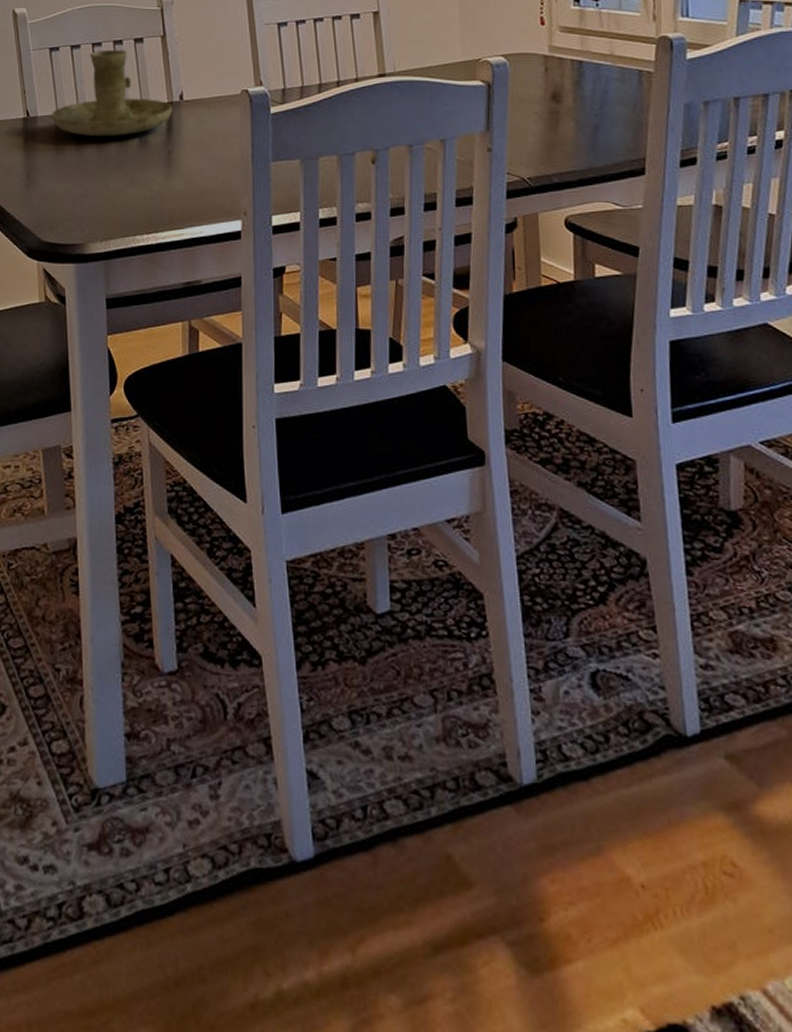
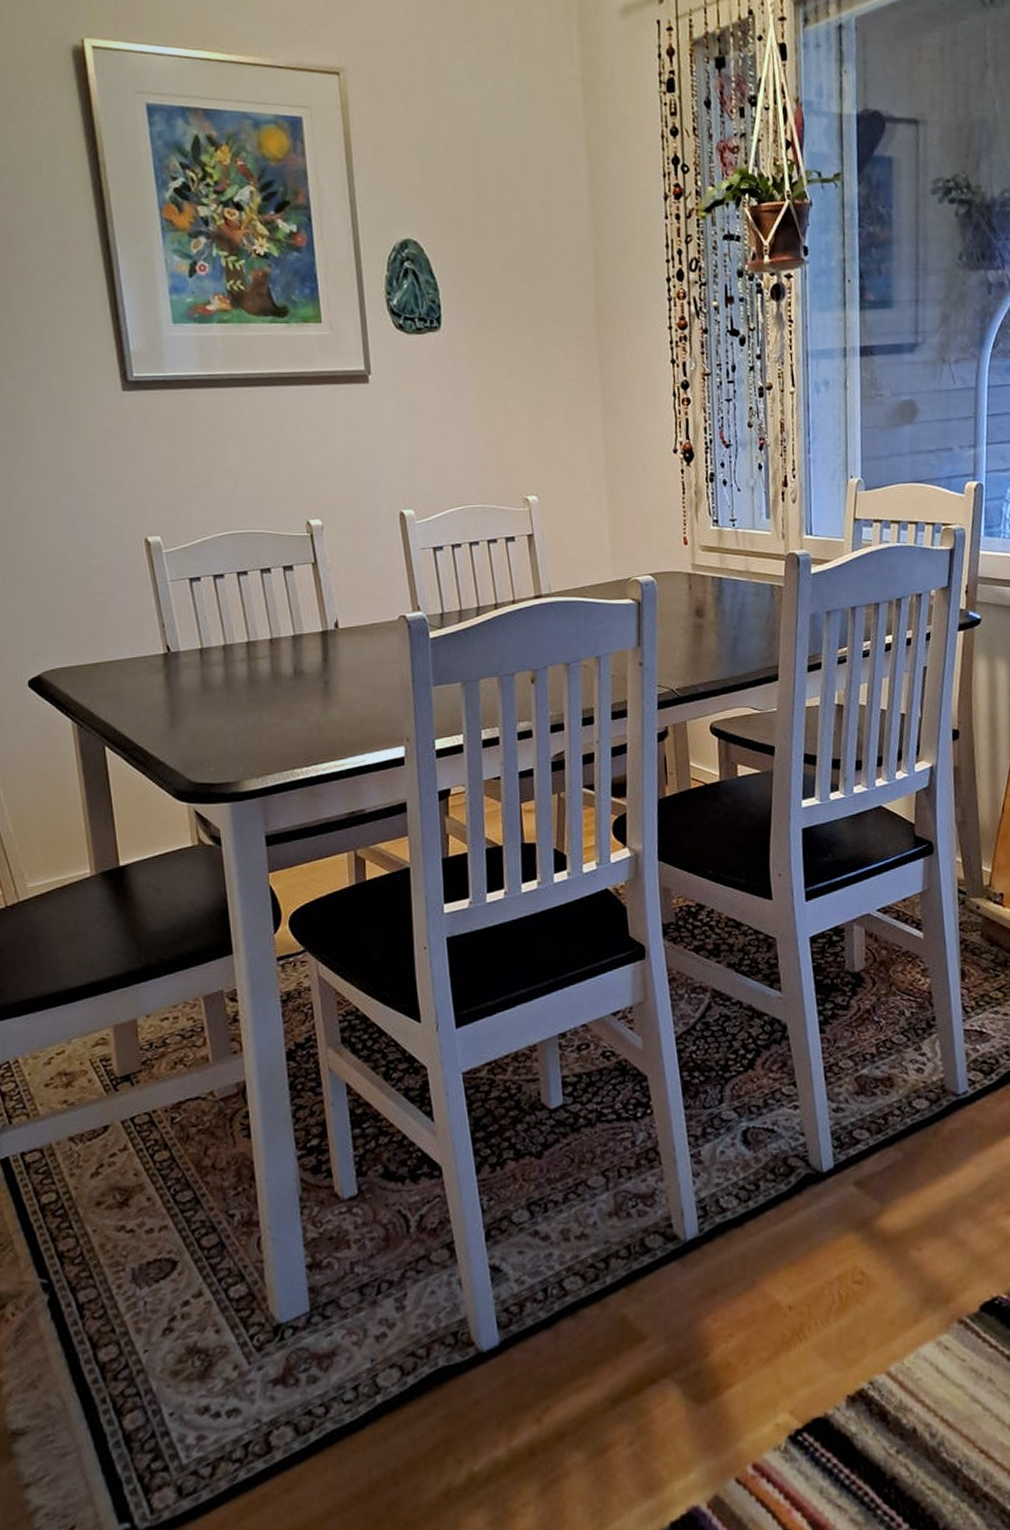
candle holder: present [51,50,173,137] -> none [195,578,329,670]

